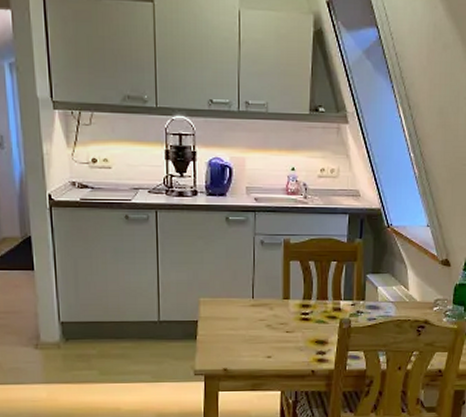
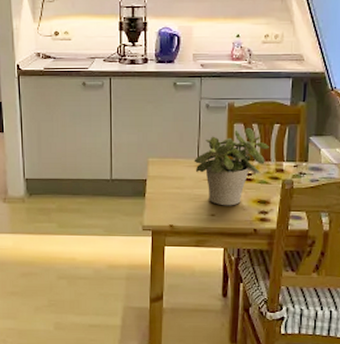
potted plant: none [248,264,326,347] -> present [194,127,269,206]

